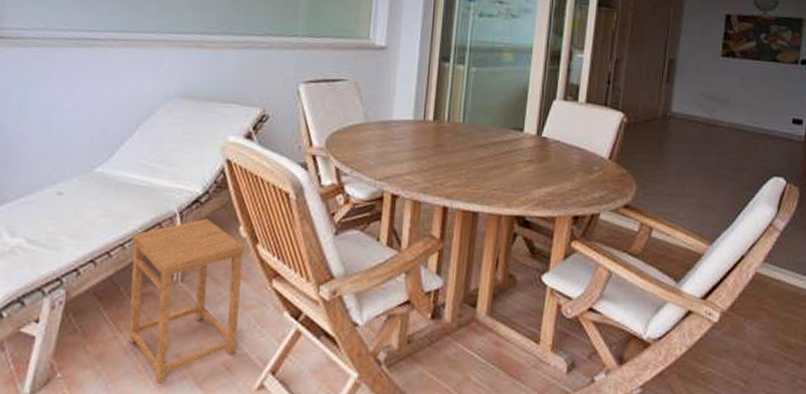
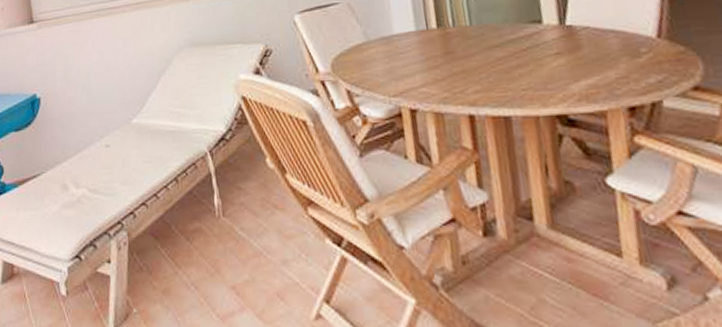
side table: present [128,218,245,383] -> none [173,154,287,316]

